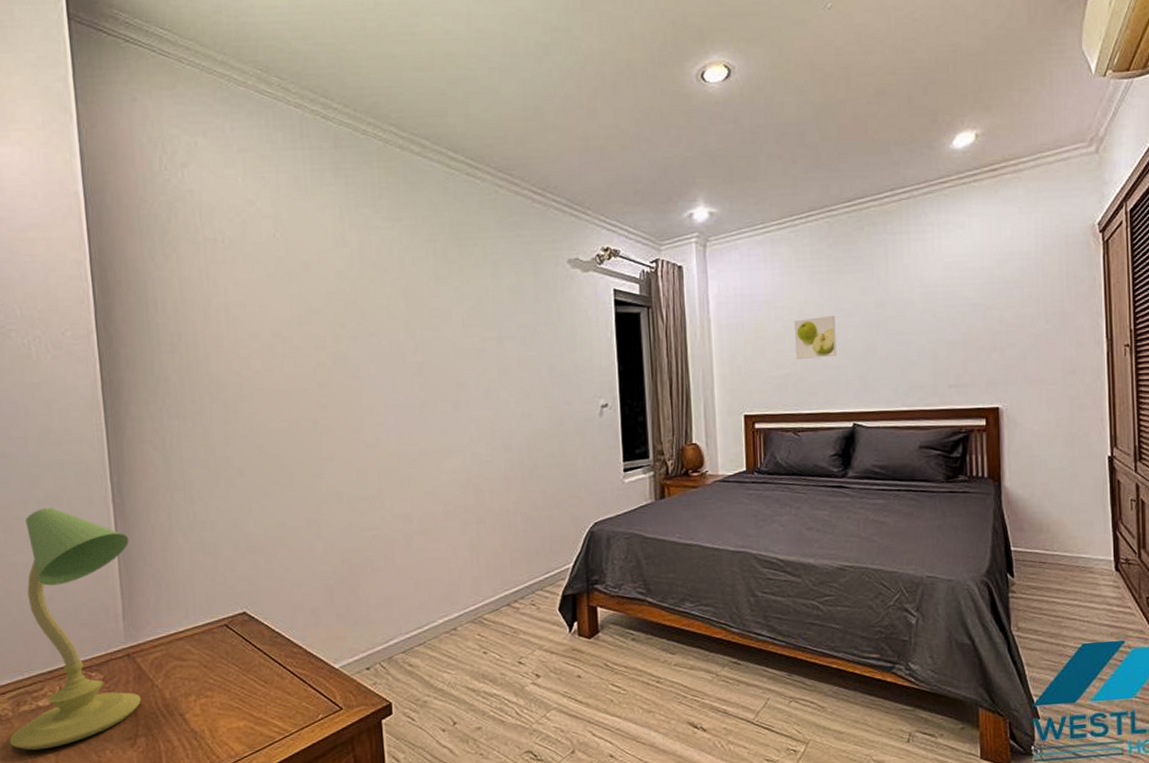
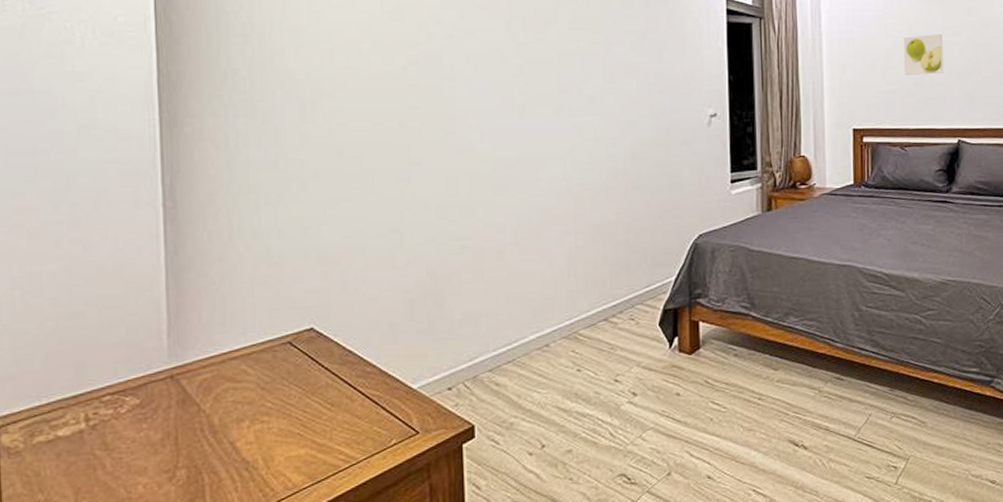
table lamp: present [9,507,141,751] -> none [18,210,184,488]

